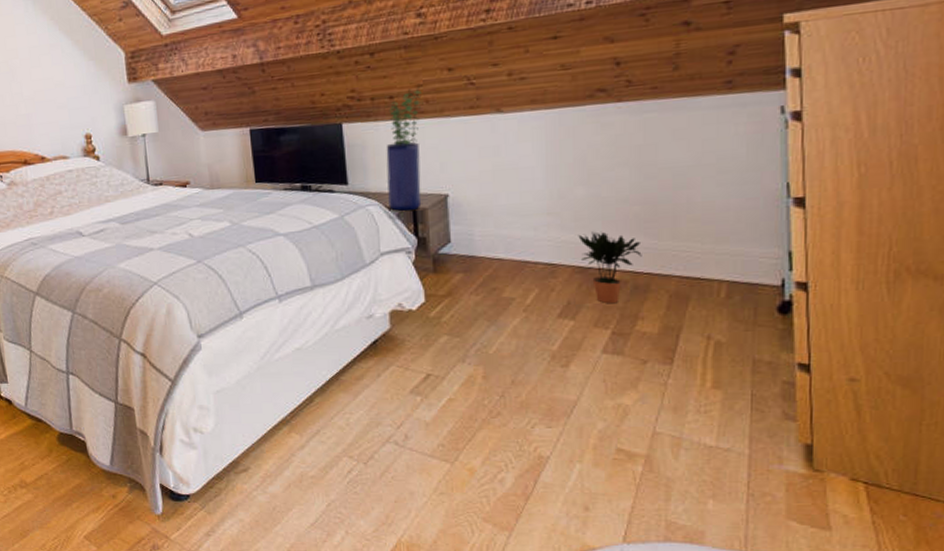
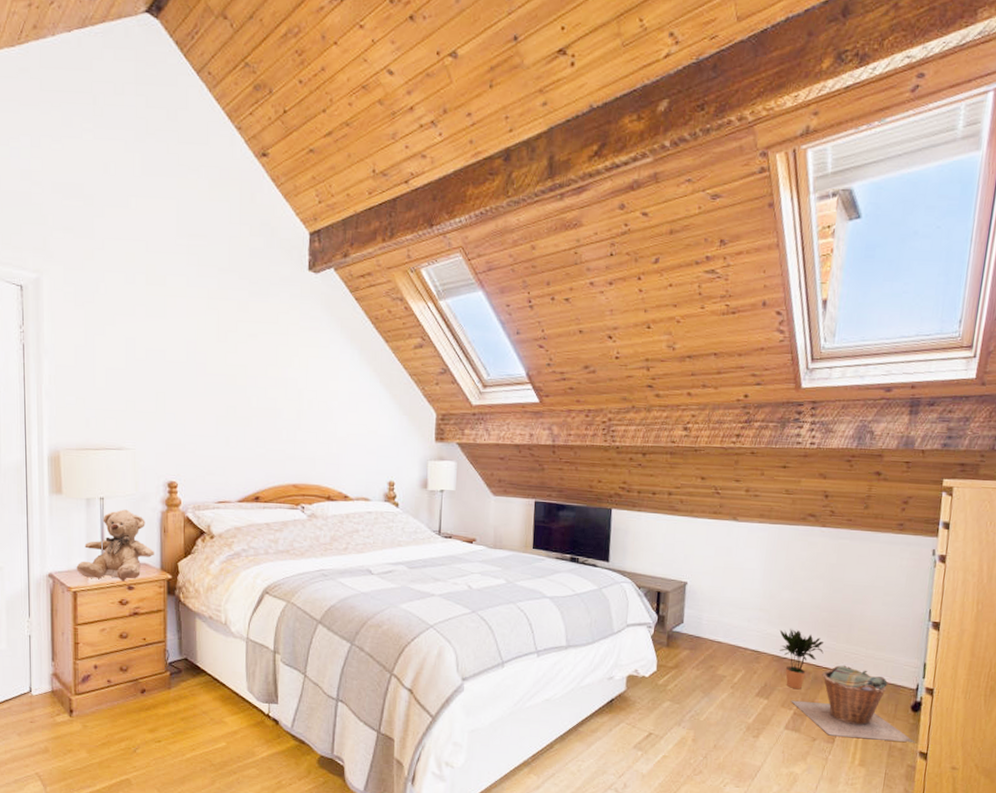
vase: present [386,83,422,211] -> none [639,486,679,591]
laundry basket: none [606,267,790,355] -> present [791,665,916,743]

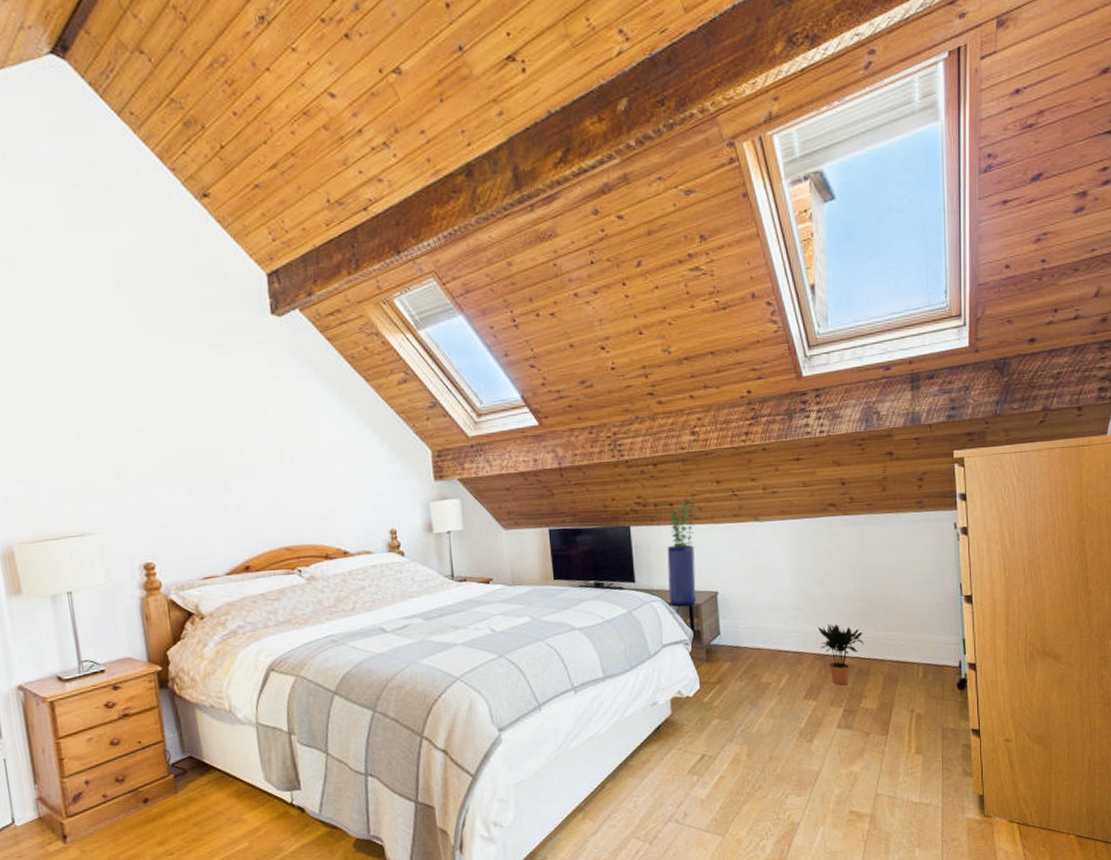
teddy bear: present [76,509,155,581] -> none [49,601,140,684]
vase: none [639,486,679,591] -> present [667,493,696,606]
laundry basket: present [791,665,916,743] -> none [839,653,967,728]

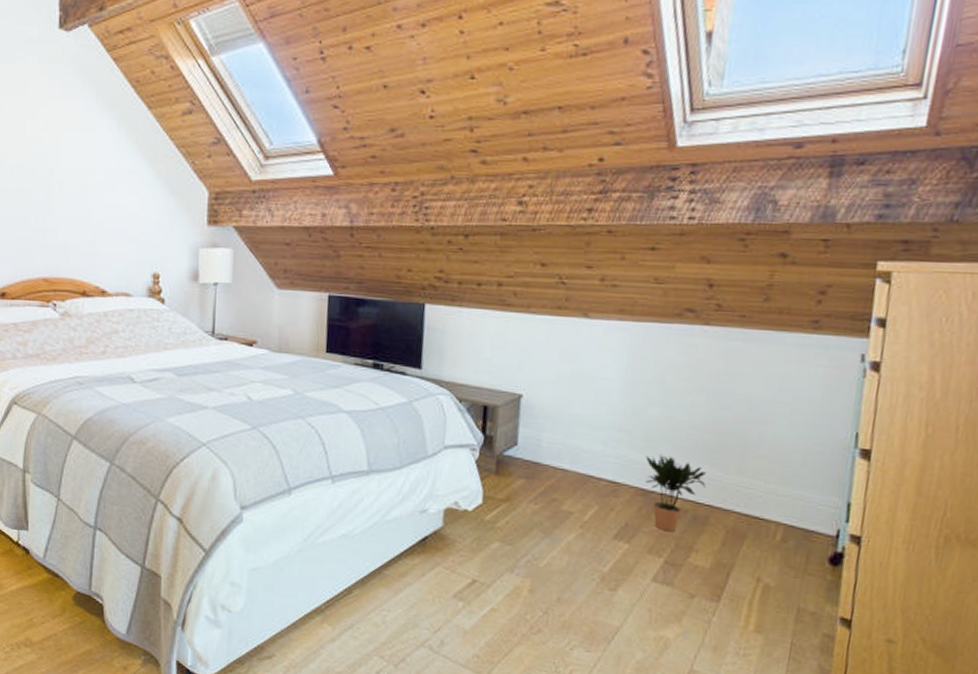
vase: present [667,493,696,606] -> none [460,274,511,406]

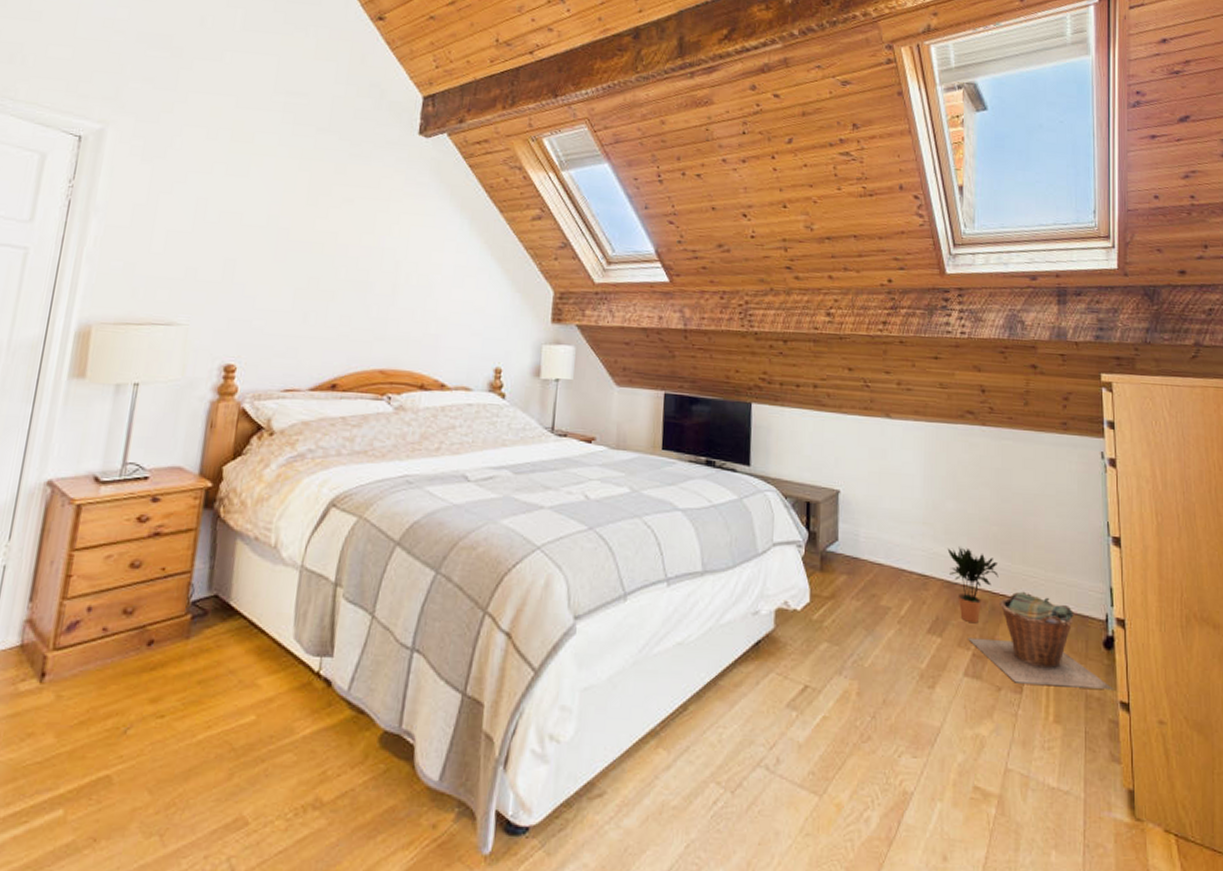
laundry basket: none [661,502,835,607] -> present [968,591,1114,691]

